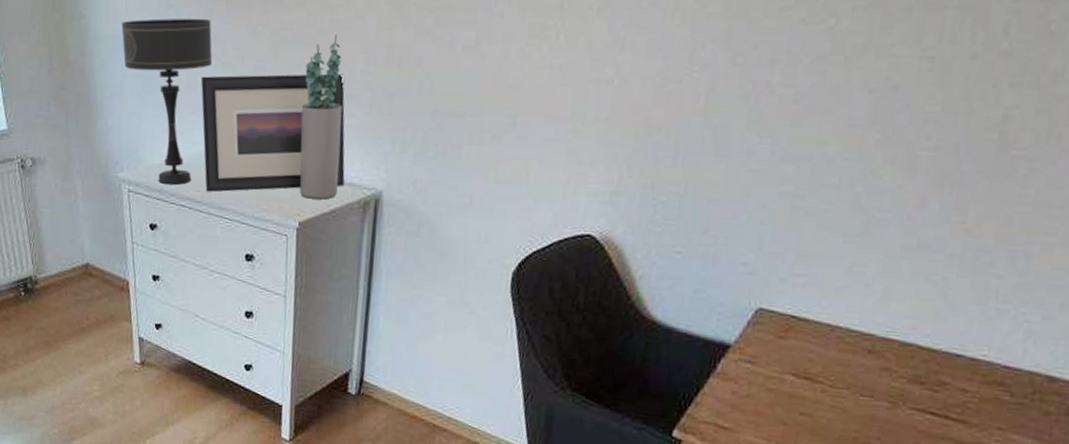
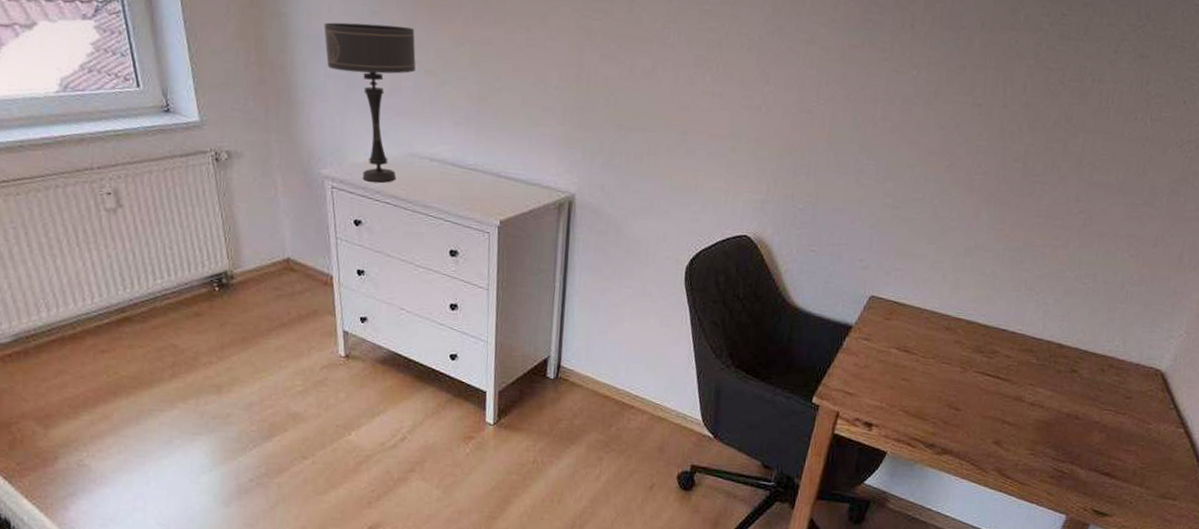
picture frame: present [200,73,345,193] -> none [404,80,542,191]
vase: present [299,34,342,200] -> none [500,51,538,201]

